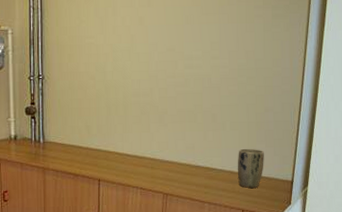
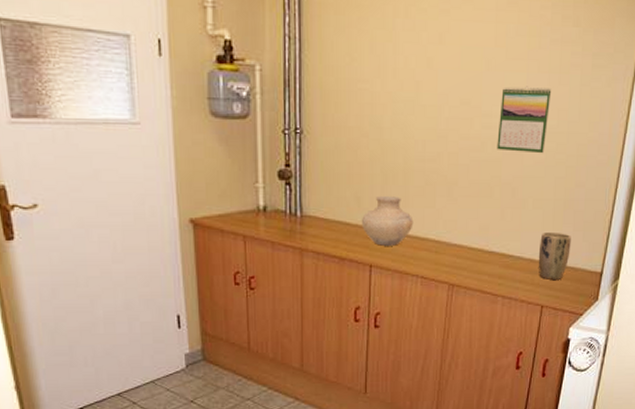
vase: none [91,123,133,164] -> present [362,195,414,246]
calendar: none [198,34,240,86] -> present [497,86,552,154]

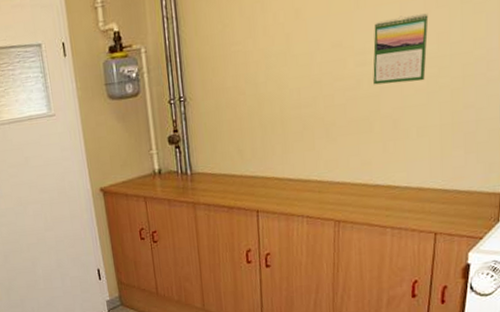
vase: present [362,195,414,246] -> none [246,144,295,192]
plant pot: present [538,231,571,280] -> none [427,157,463,206]

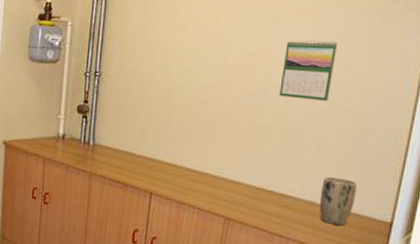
plant pot: none [427,157,463,206] -> present [319,176,357,225]

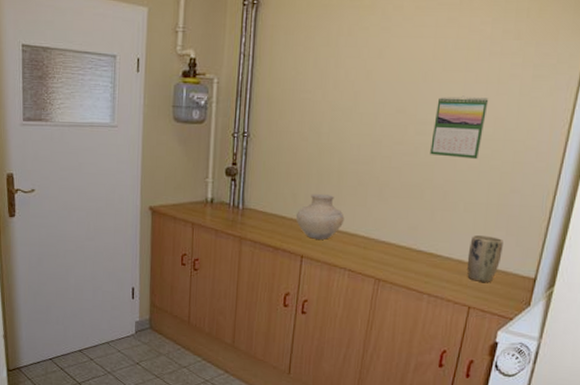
vase: none [146,131,194,177] -> present [296,193,345,240]

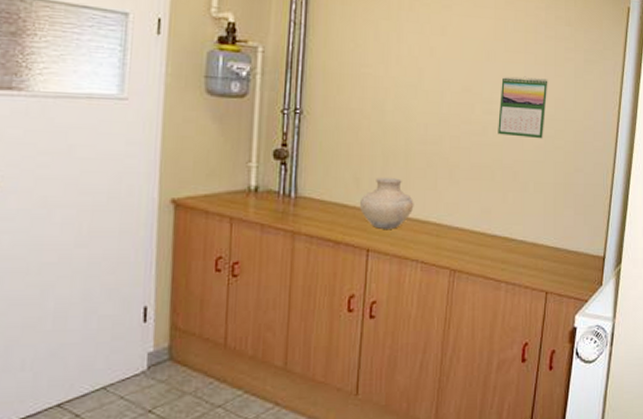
plant pot: present [467,234,503,282] -> none [541,215,573,264]

